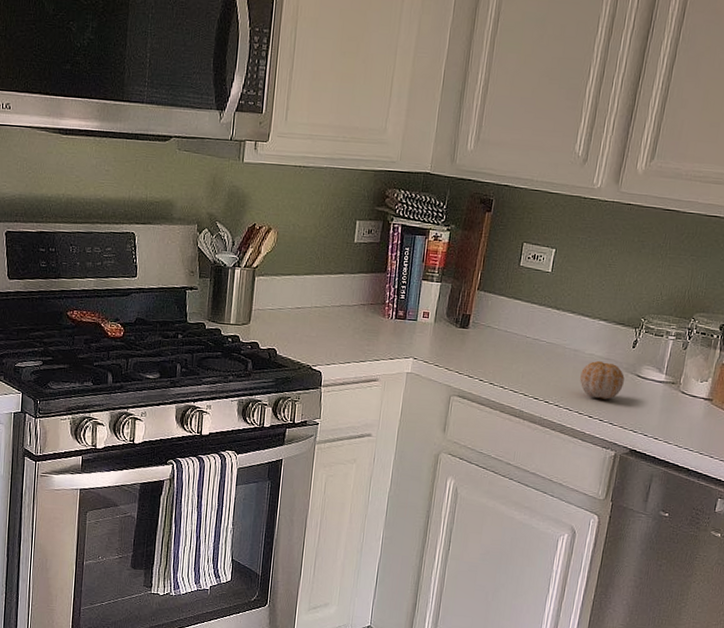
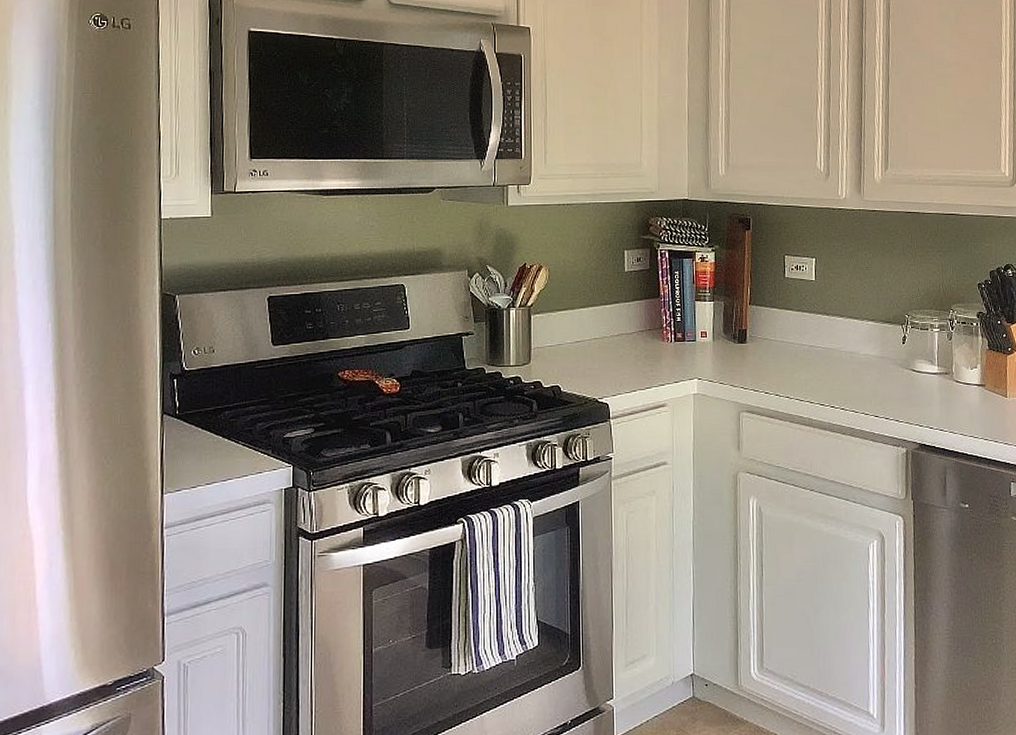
fruit: present [580,360,625,399] -> none [860,359,901,397]

